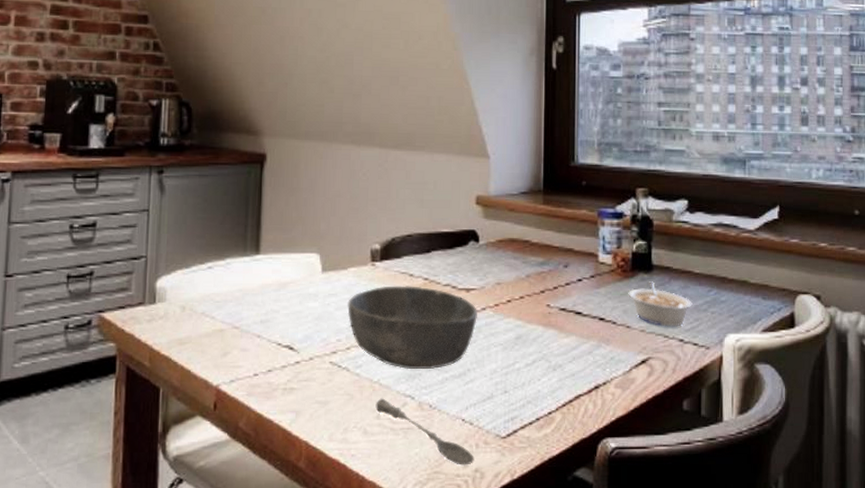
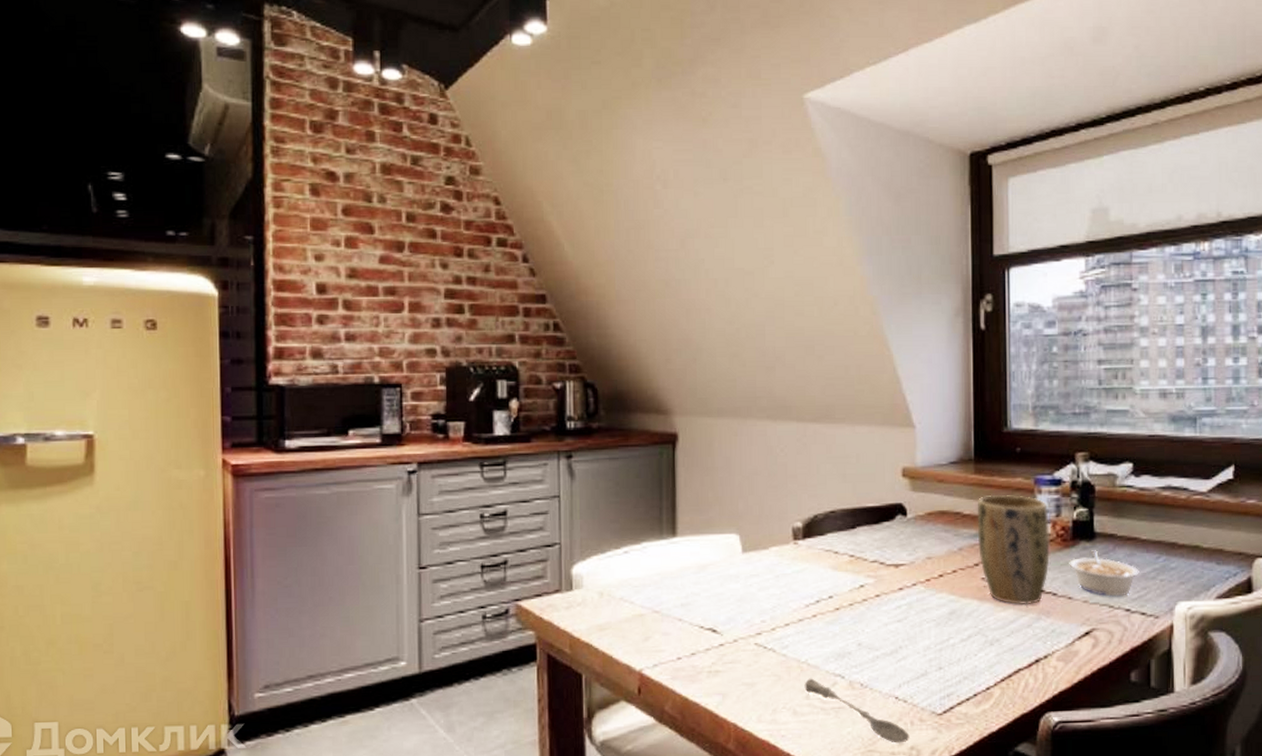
bowl: present [347,286,478,369] -> none [771,563,909,648]
plant pot: none [544,225,611,333] -> present [977,494,1050,605]

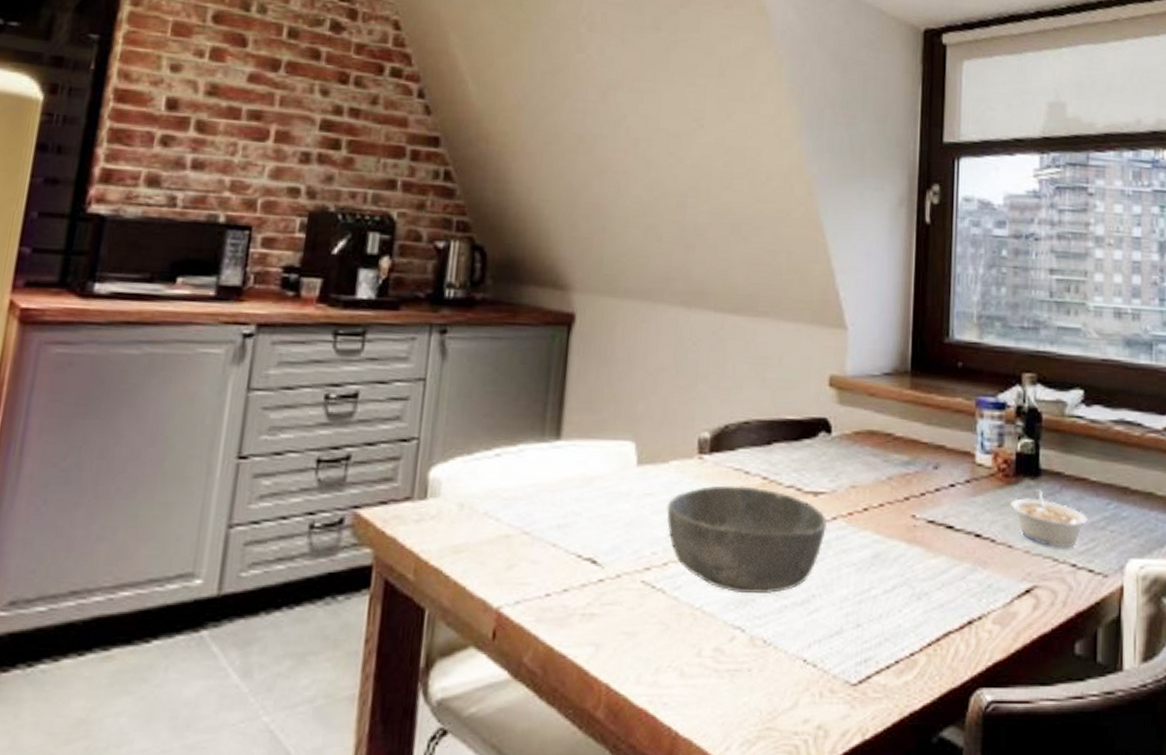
bowl: none [771,563,909,648] -> present [666,485,828,593]
soupspoon: present [804,678,910,743] -> none [696,629,817,720]
plant pot: present [977,494,1050,605] -> none [909,415,990,552]

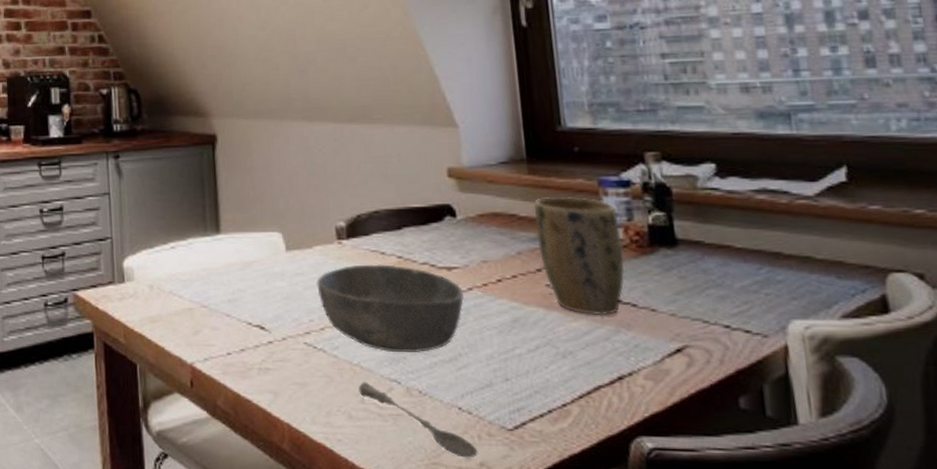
soupspoon: none [696,629,817,720] -> present [358,382,478,458]
plant pot: none [909,415,990,552] -> present [534,196,625,316]
legume: present [1010,490,1088,548] -> none [648,258,737,311]

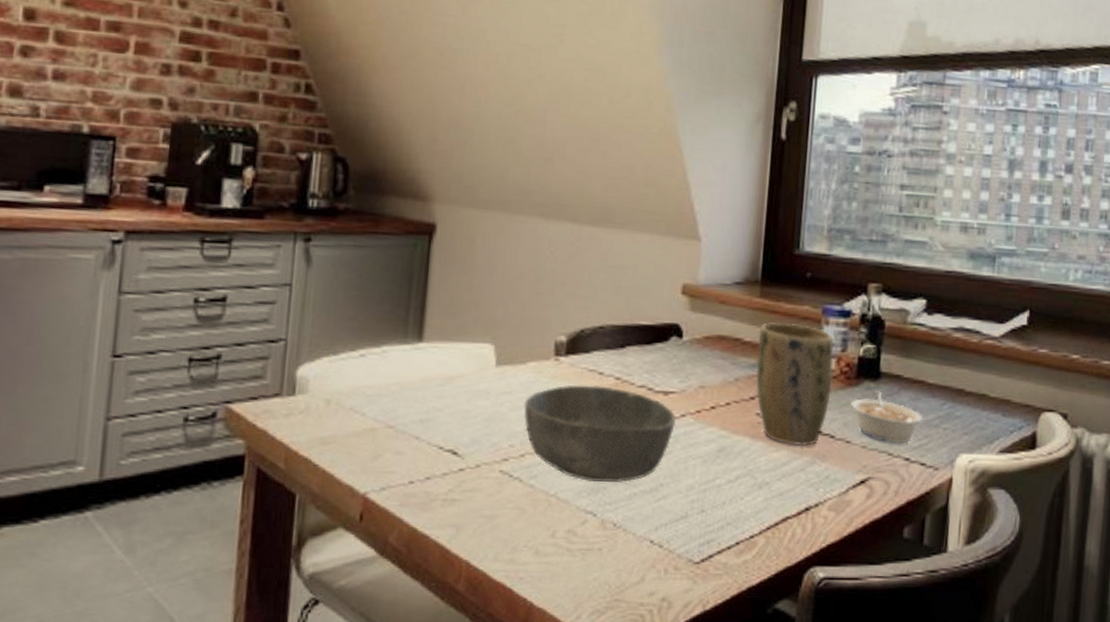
soupspoon: present [358,382,478,458] -> none [550,514,662,593]
legume: none [648,258,737,311] -> present [850,391,923,444]

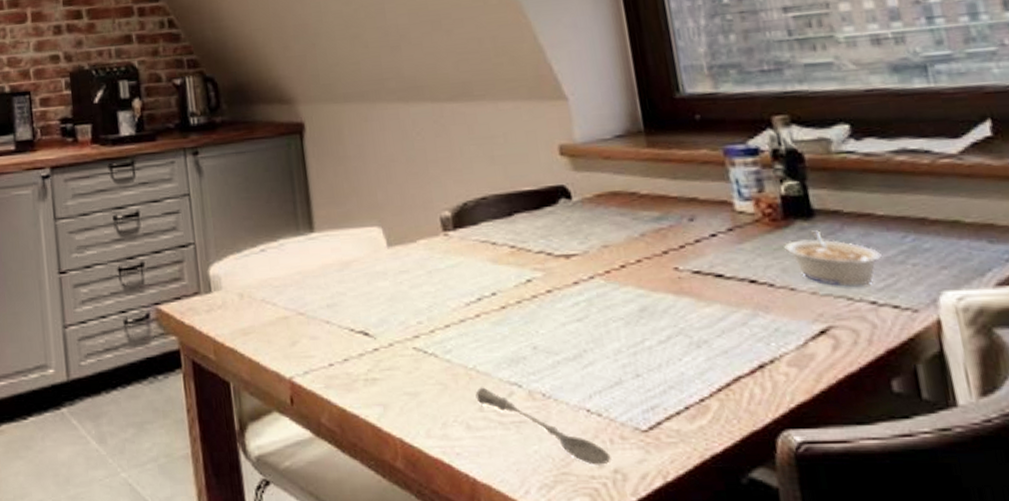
bowl: present [523,384,677,482] -> none [423,255,586,352]
soupspoon: none [550,514,662,593] -> present [475,387,611,465]
plant pot: present [755,321,834,447] -> none [655,169,760,299]

